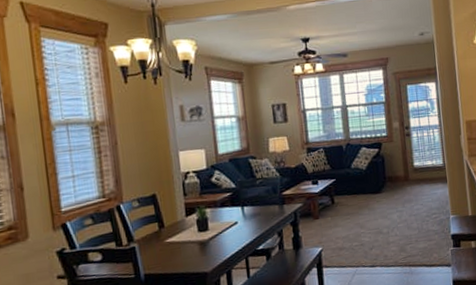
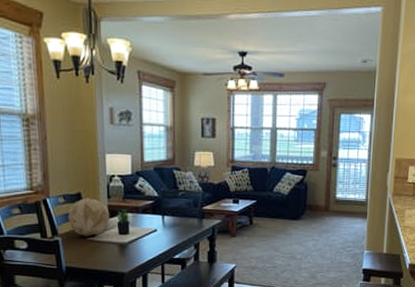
decorative ball: none [143,198,188,240] -> present [67,198,110,237]

